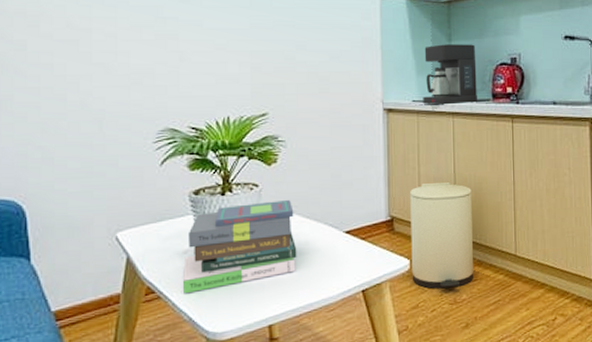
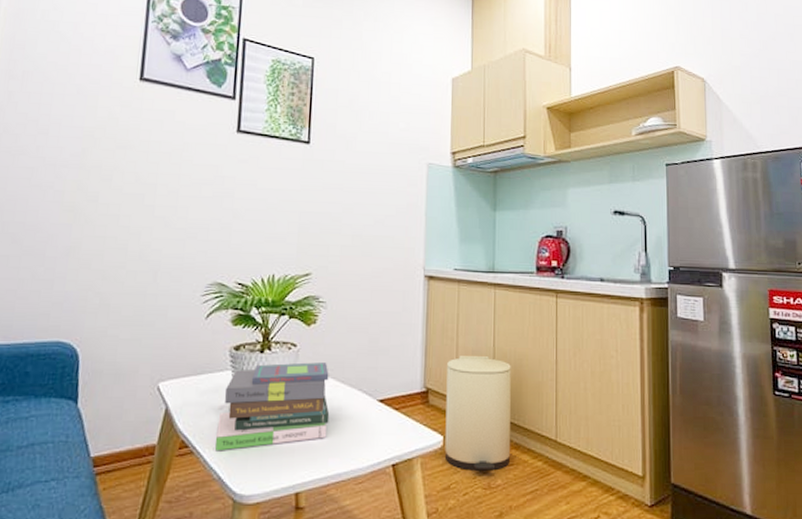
coffee maker: present [423,44,477,105] -> none [464,213,521,275]

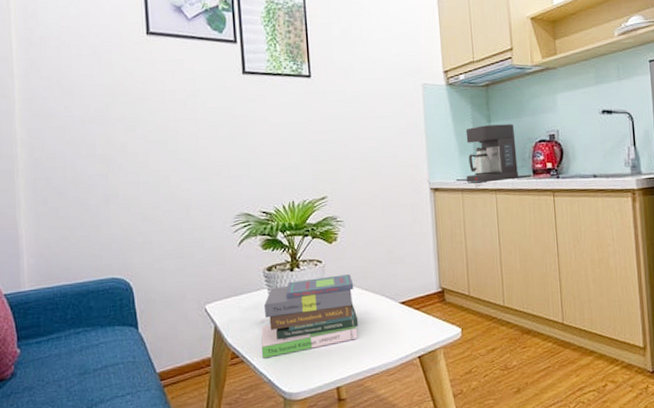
pedal bin: present [445,356,511,471] -> none [458,255,523,356]
coffee maker: none [464,213,521,275] -> present [466,124,518,183]

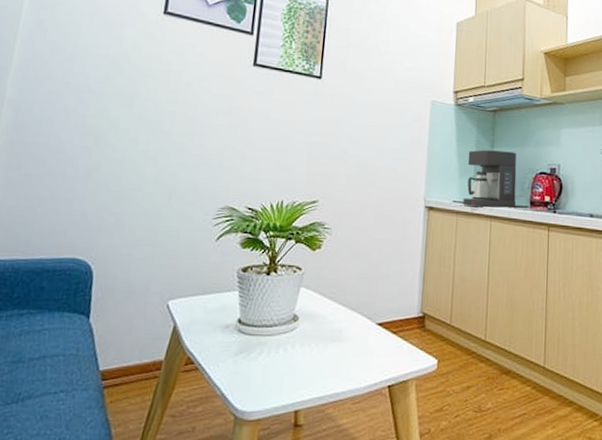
books: present [261,274,359,359] -> none [220,285,331,369]

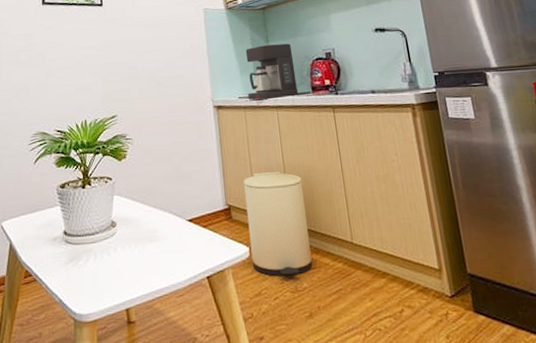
pedal bin: none [438,283,504,394] -> present [244,172,312,277]

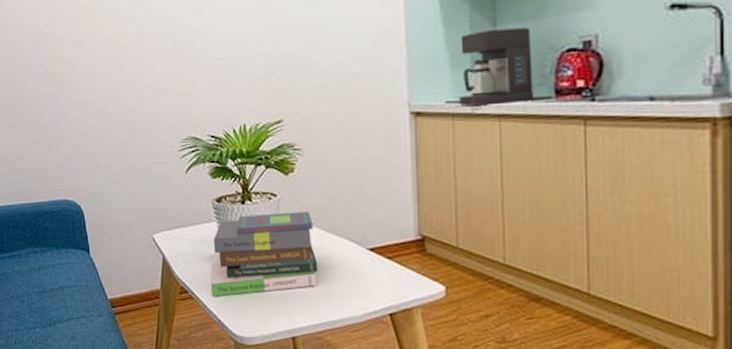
books: none [53,191,148,278] -> present [210,212,318,297]
pedal bin: present [244,172,312,277] -> none [445,200,530,324]

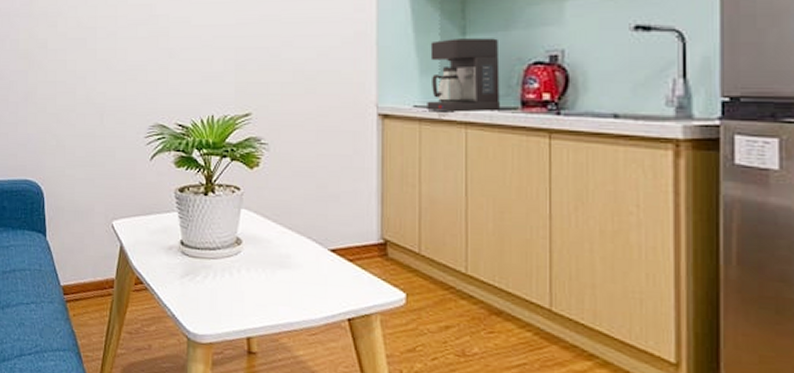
books: present [210,212,318,297] -> none [167,206,278,290]

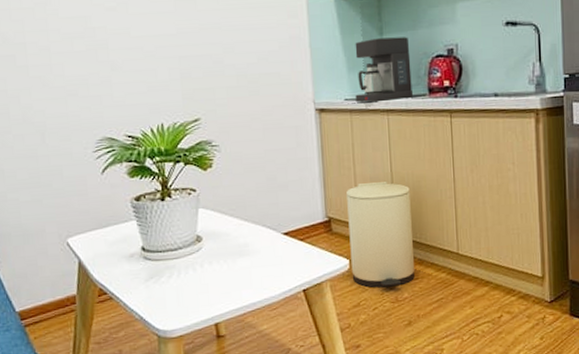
pedal bin: none [408,205,491,337] -> present [346,182,415,288]

